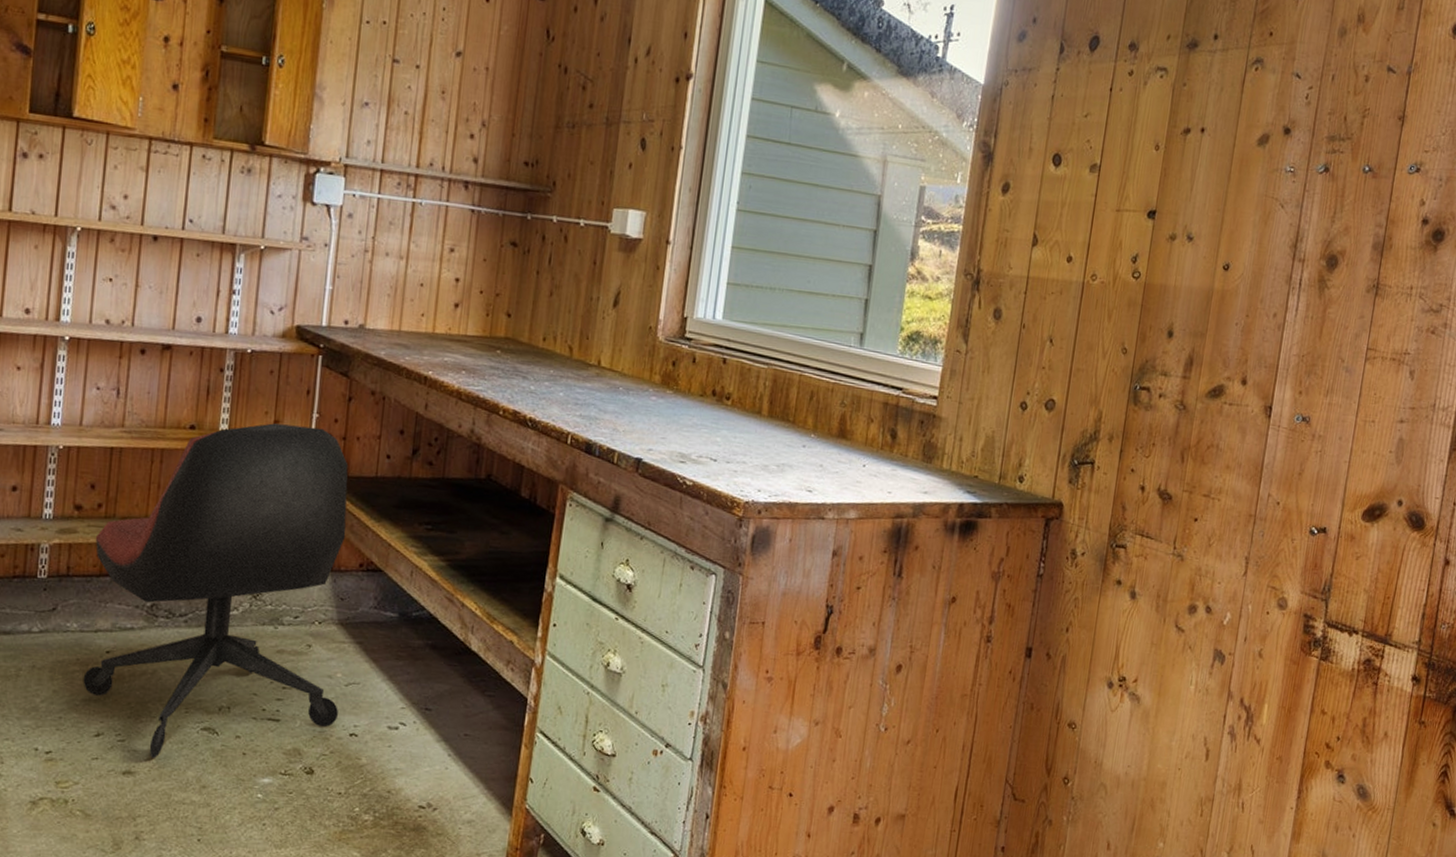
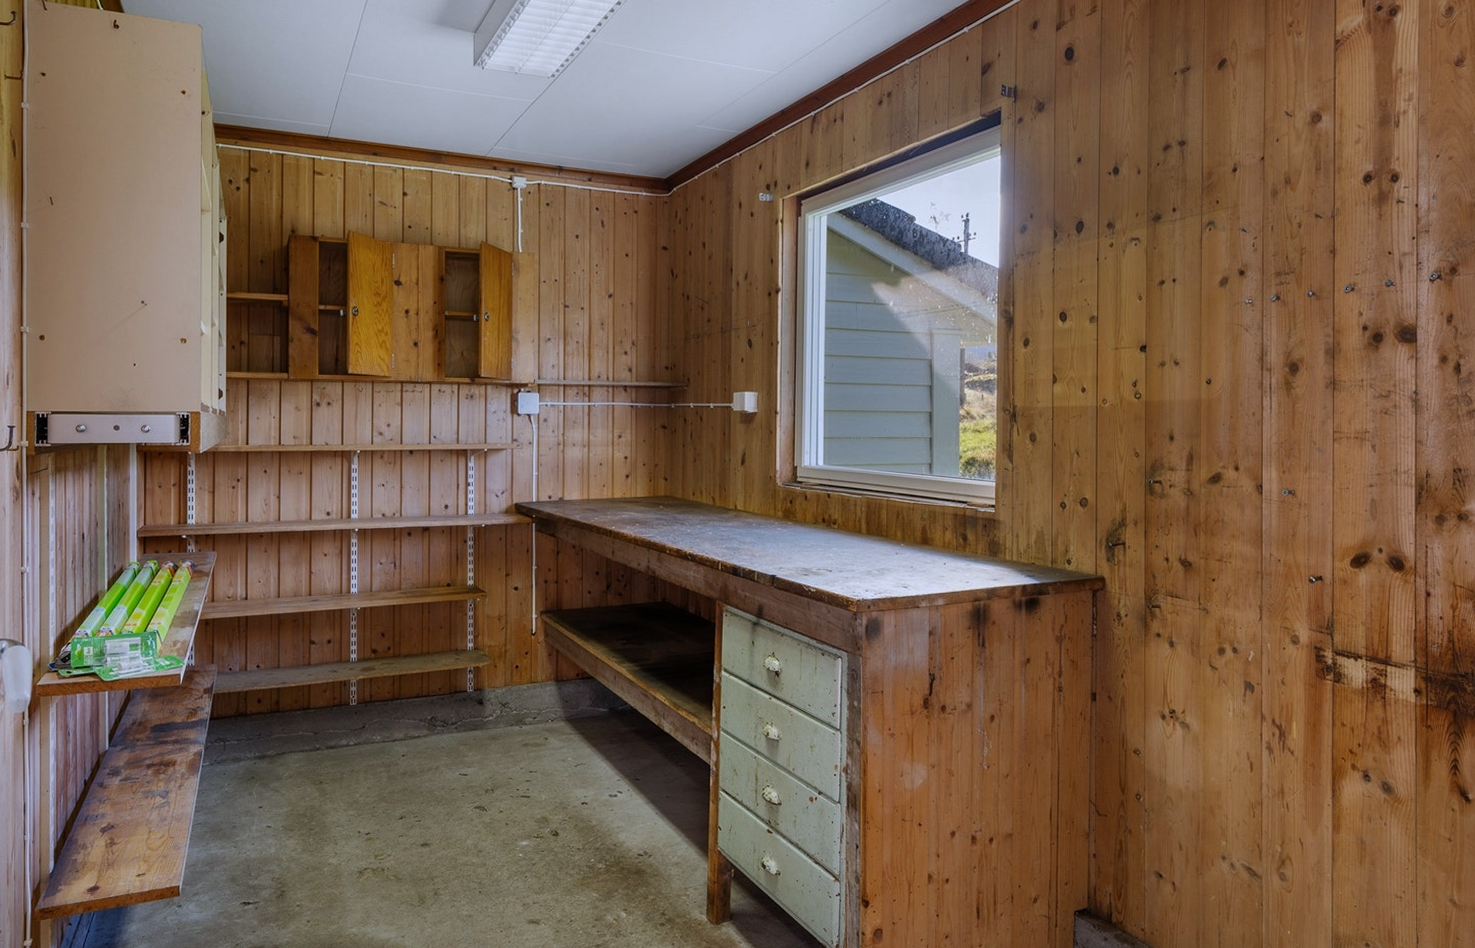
office chair: present [83,423,349,758] -> none [388,576,572,832]

